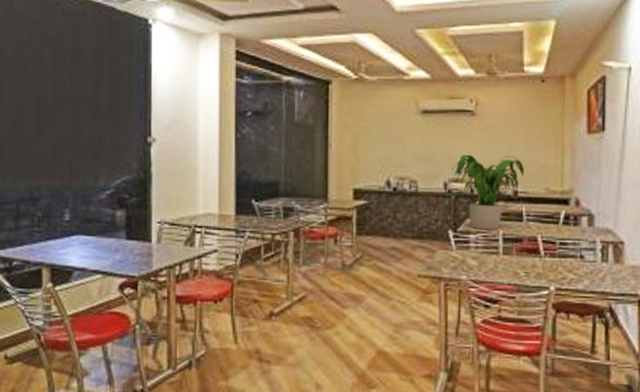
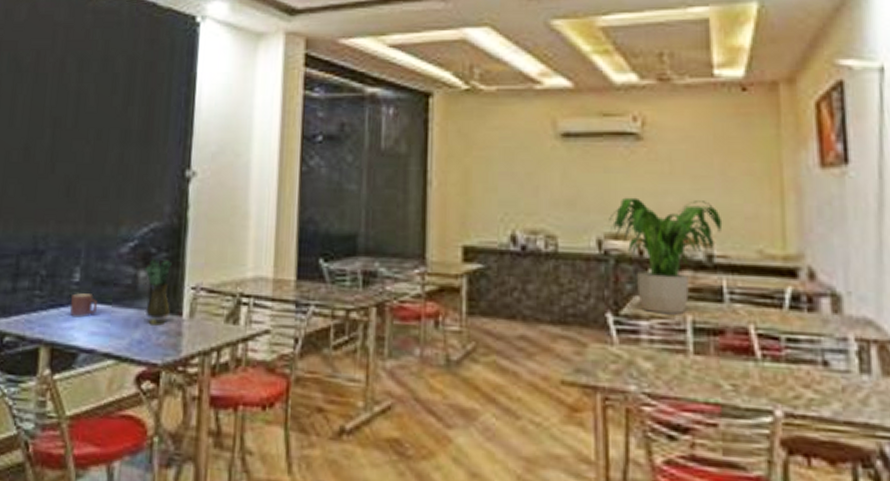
mug: none [63,228,85,246] -> present [69,293,97,318]
vase: none [119,200,142,251] -> present [143,256,172,327]

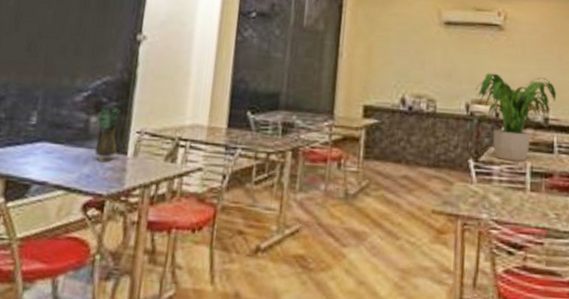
mug: present [69,293,97,318] -> none [25,134,51,155]

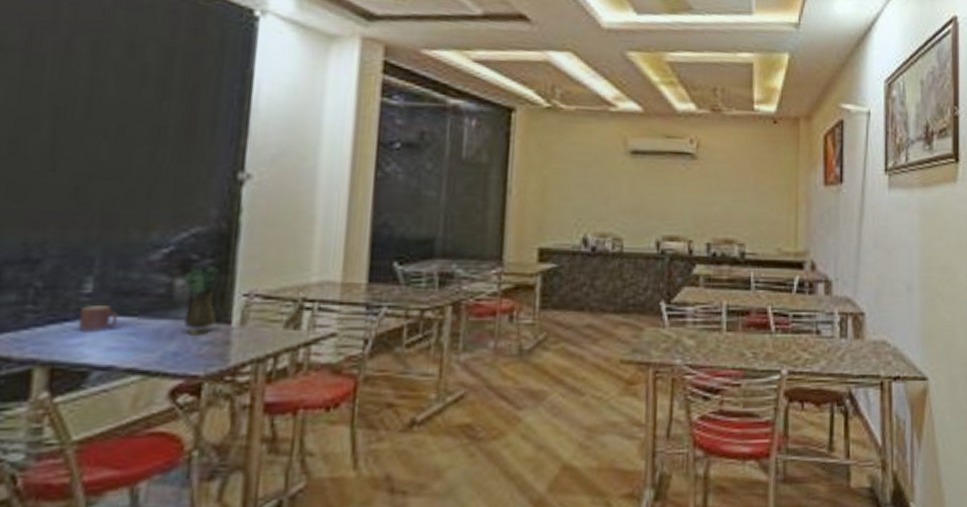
mug: none [25,134,51,155] -> present [77,306,118,332]
potted plant: present [475,72,557,162] -> none [666,206,754,301]

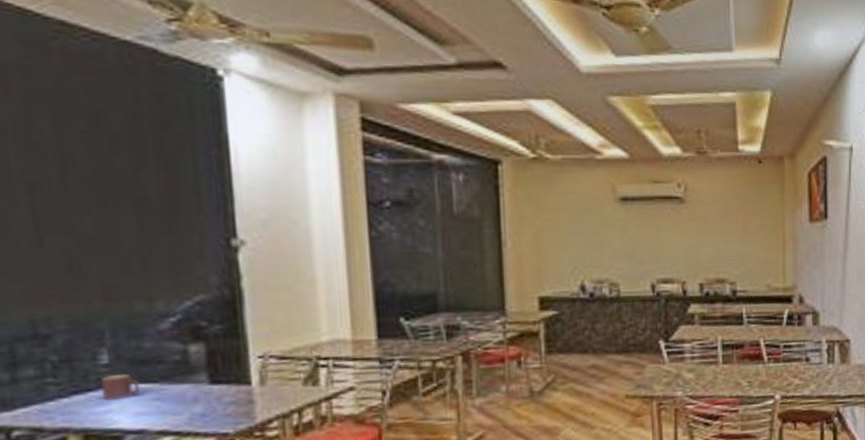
vase: present [181,262,219,337] -> none [194,329,236,399]

